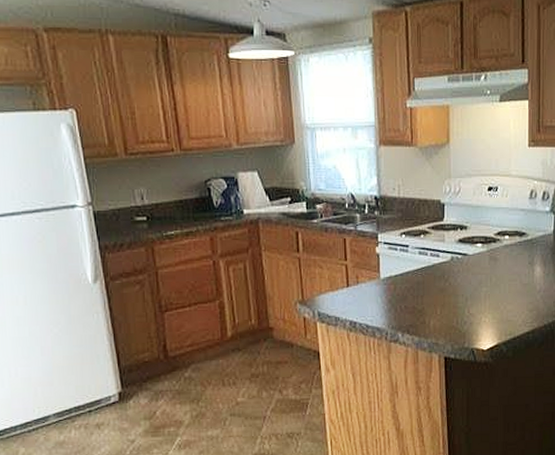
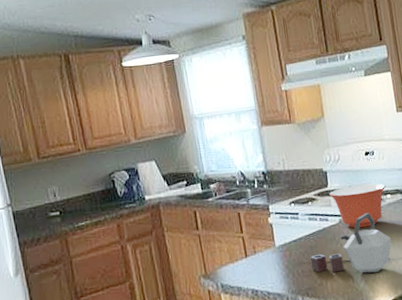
kettle: none [416,252,504,316] -> present [311,212,392,273]
mixing bowl: none [444,222,505,268] -> present [329,183,386,228]

